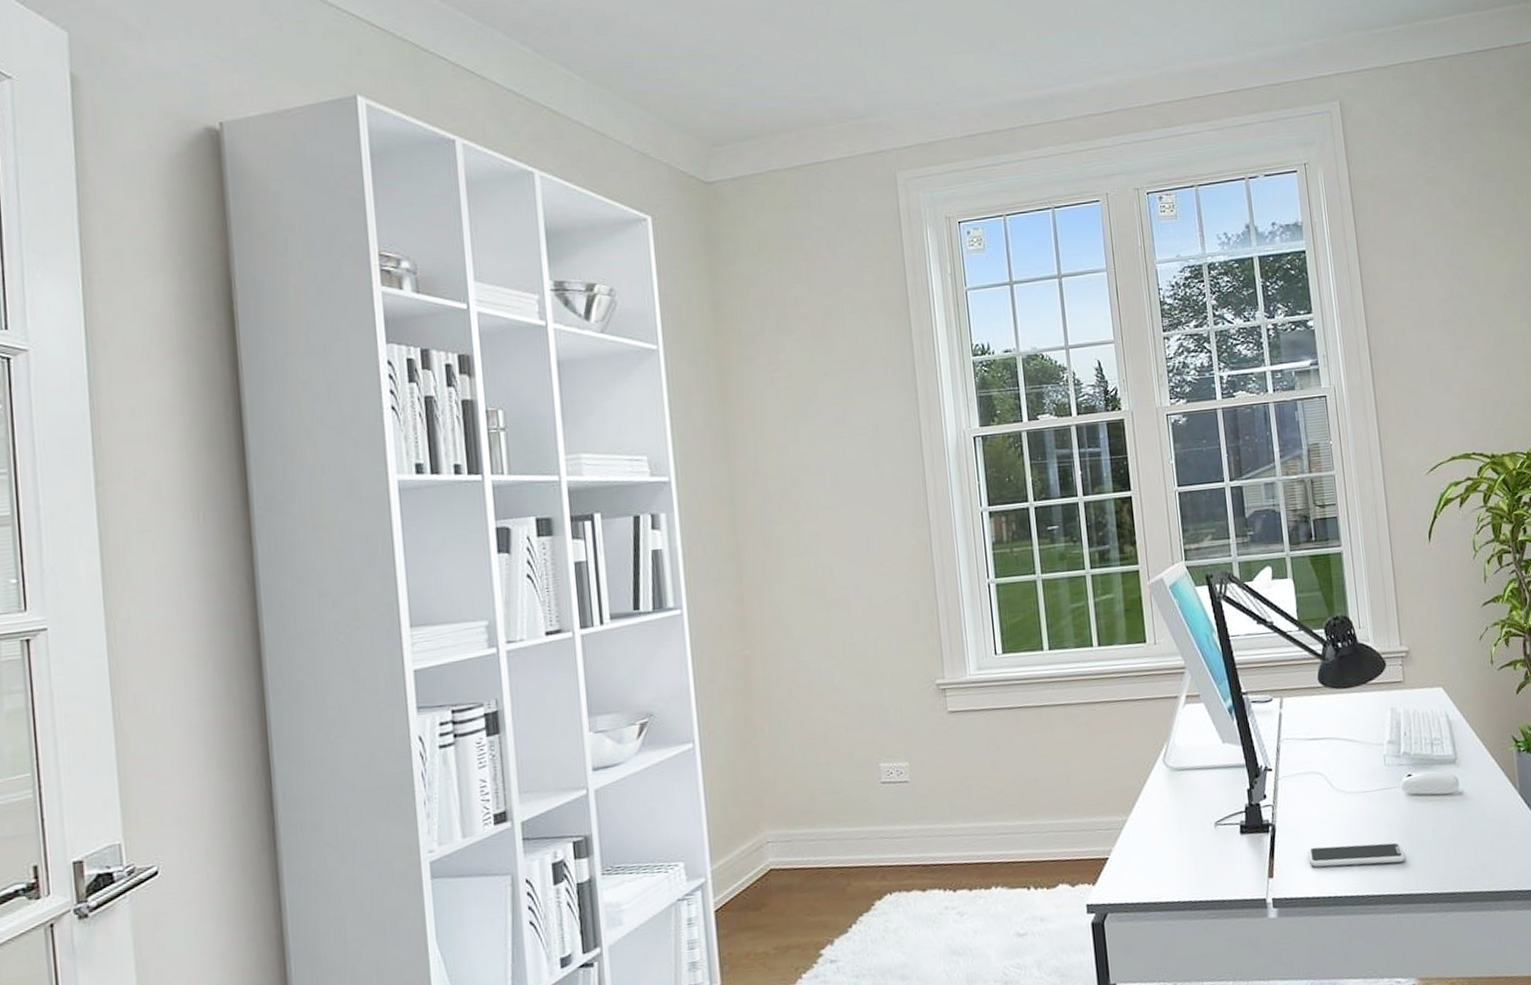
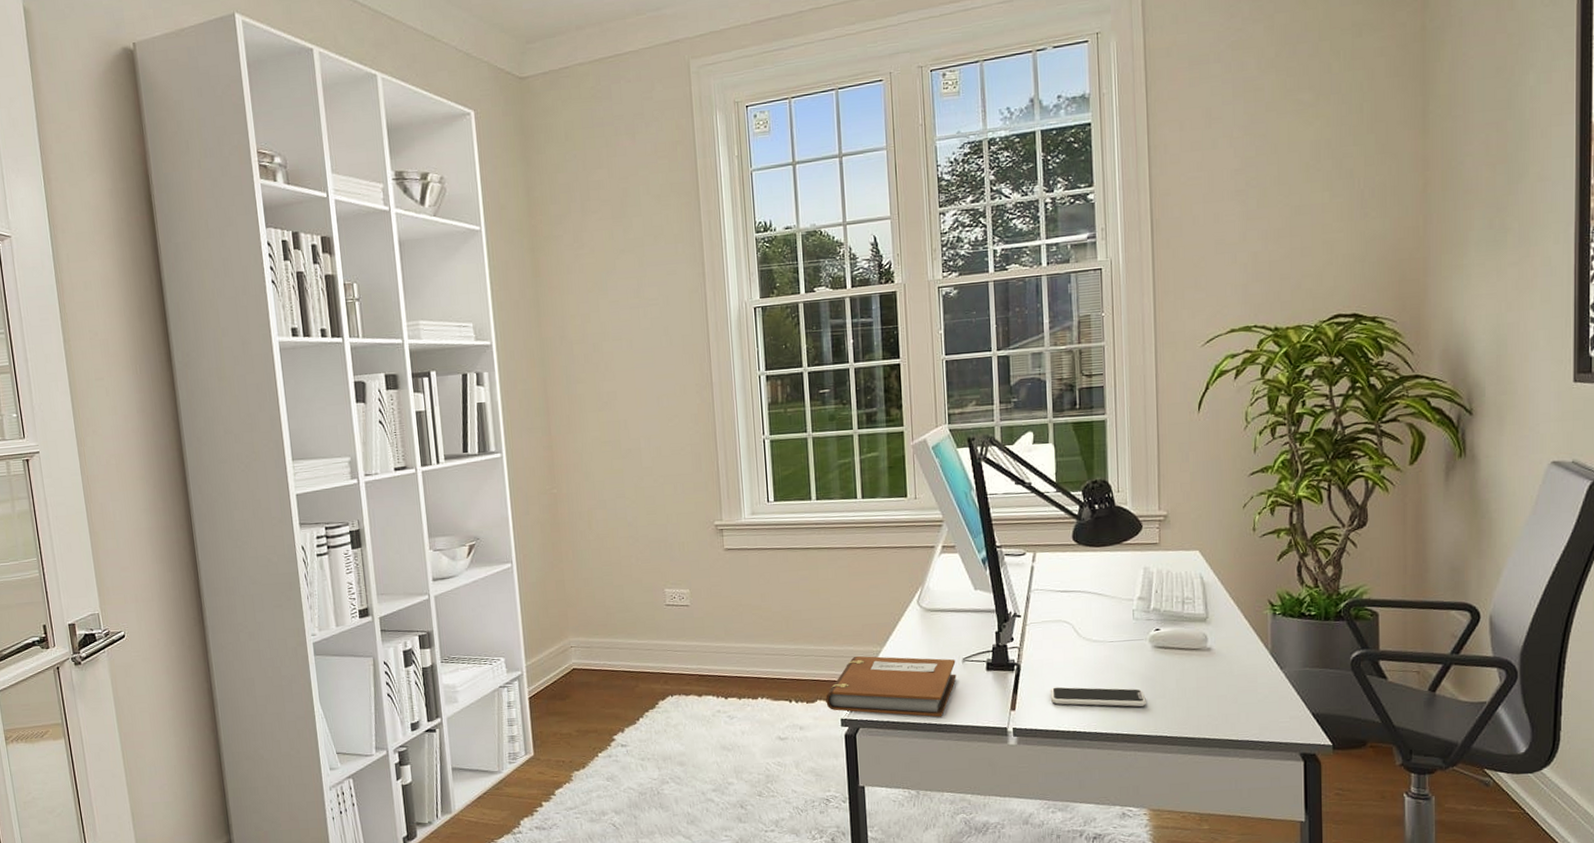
notebook: none [1068,823,1210,896] -> present [825,656,957,717]

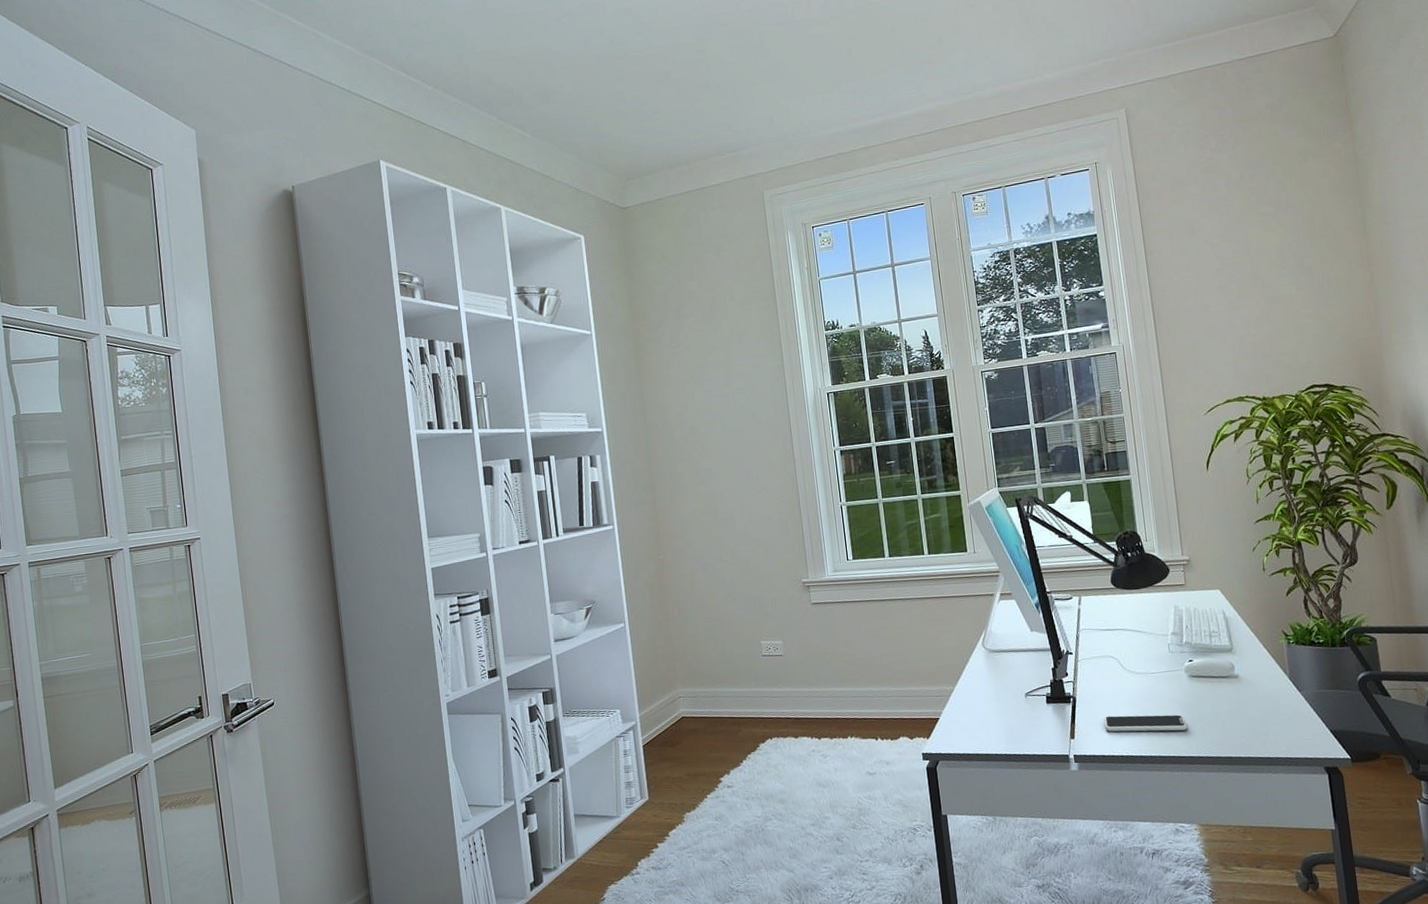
notebook: present [825,656,957,717] -> none [907,694,1021,748]

